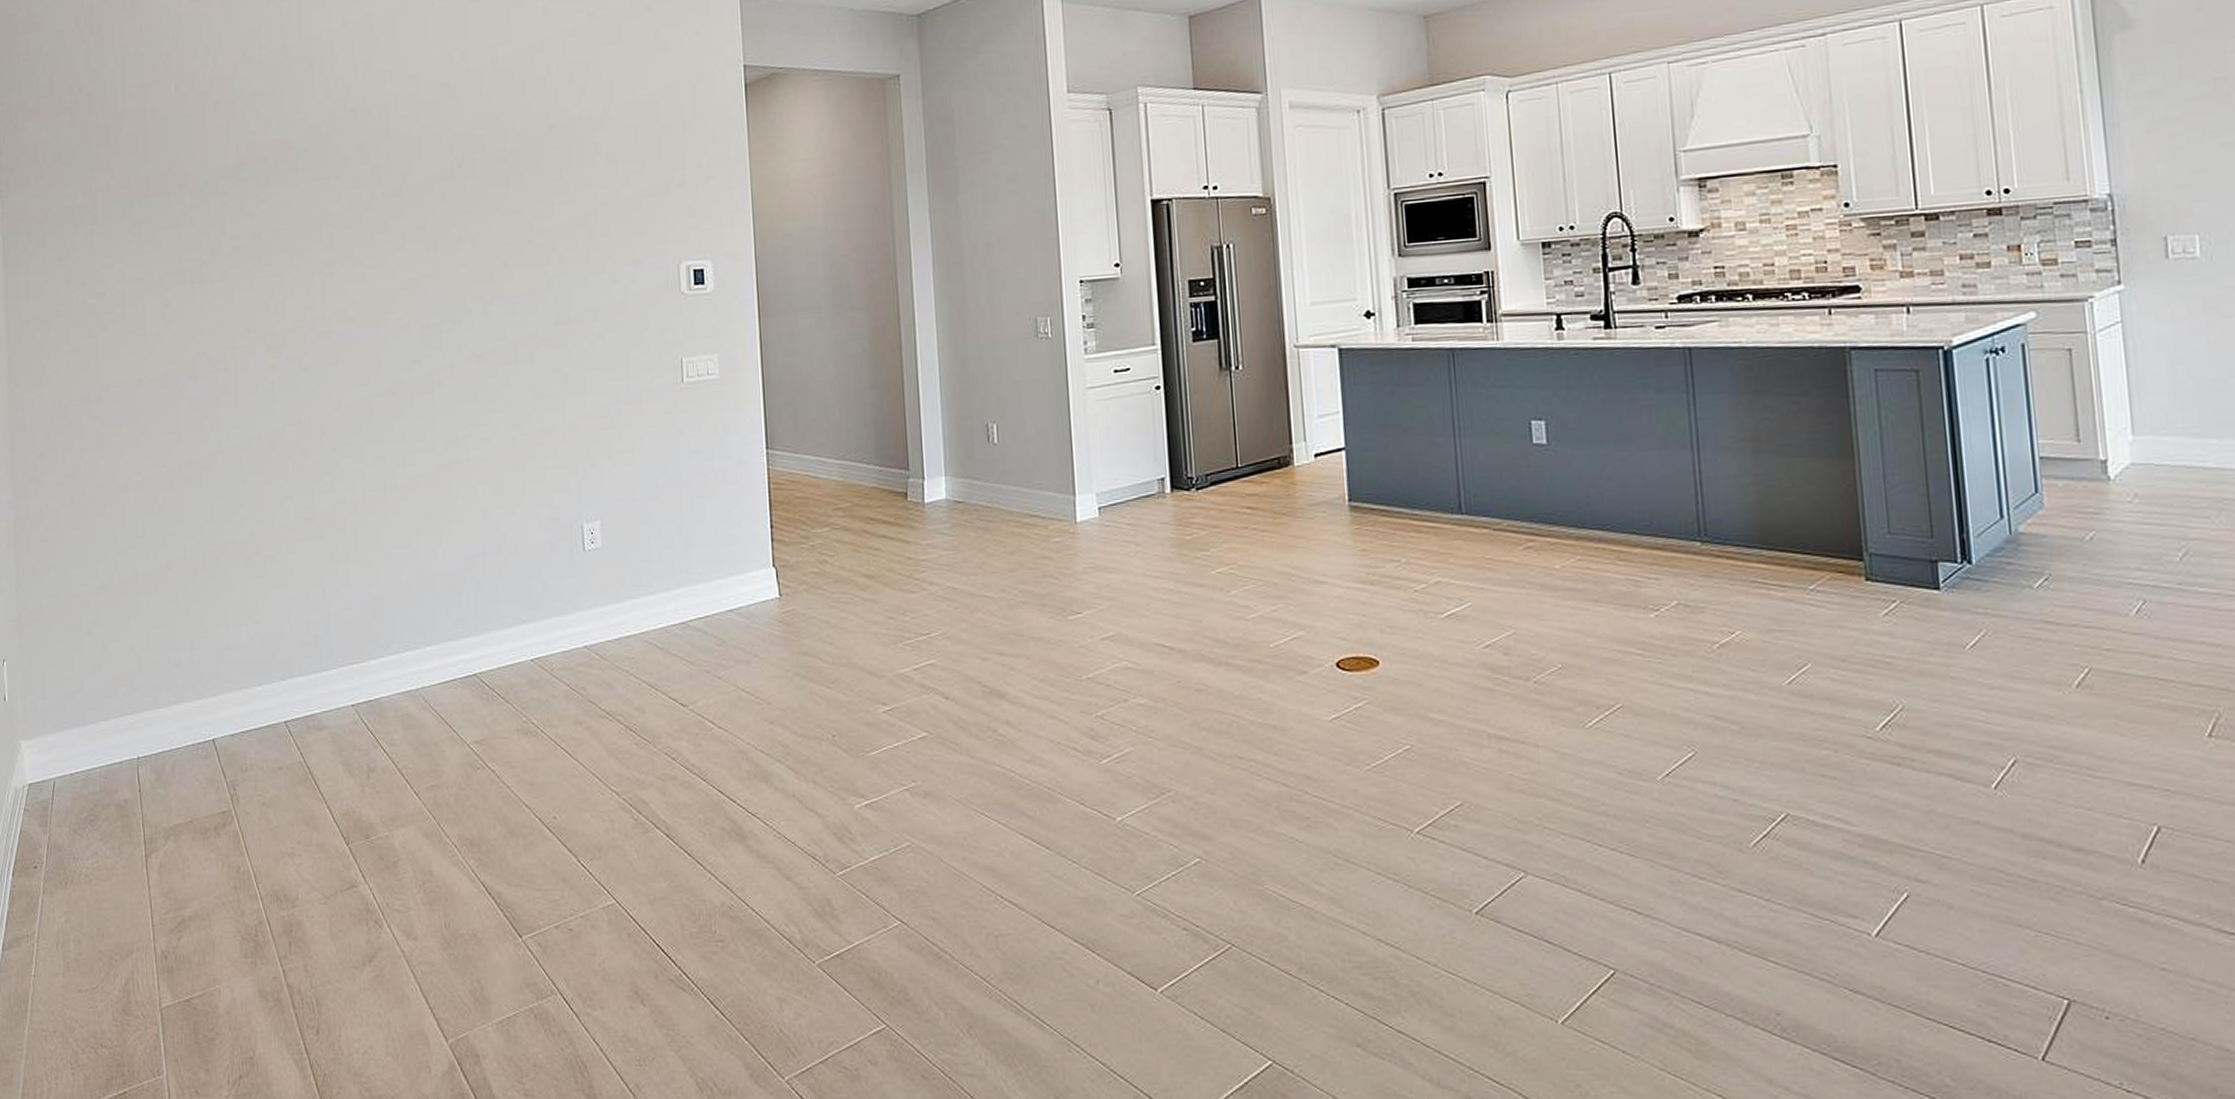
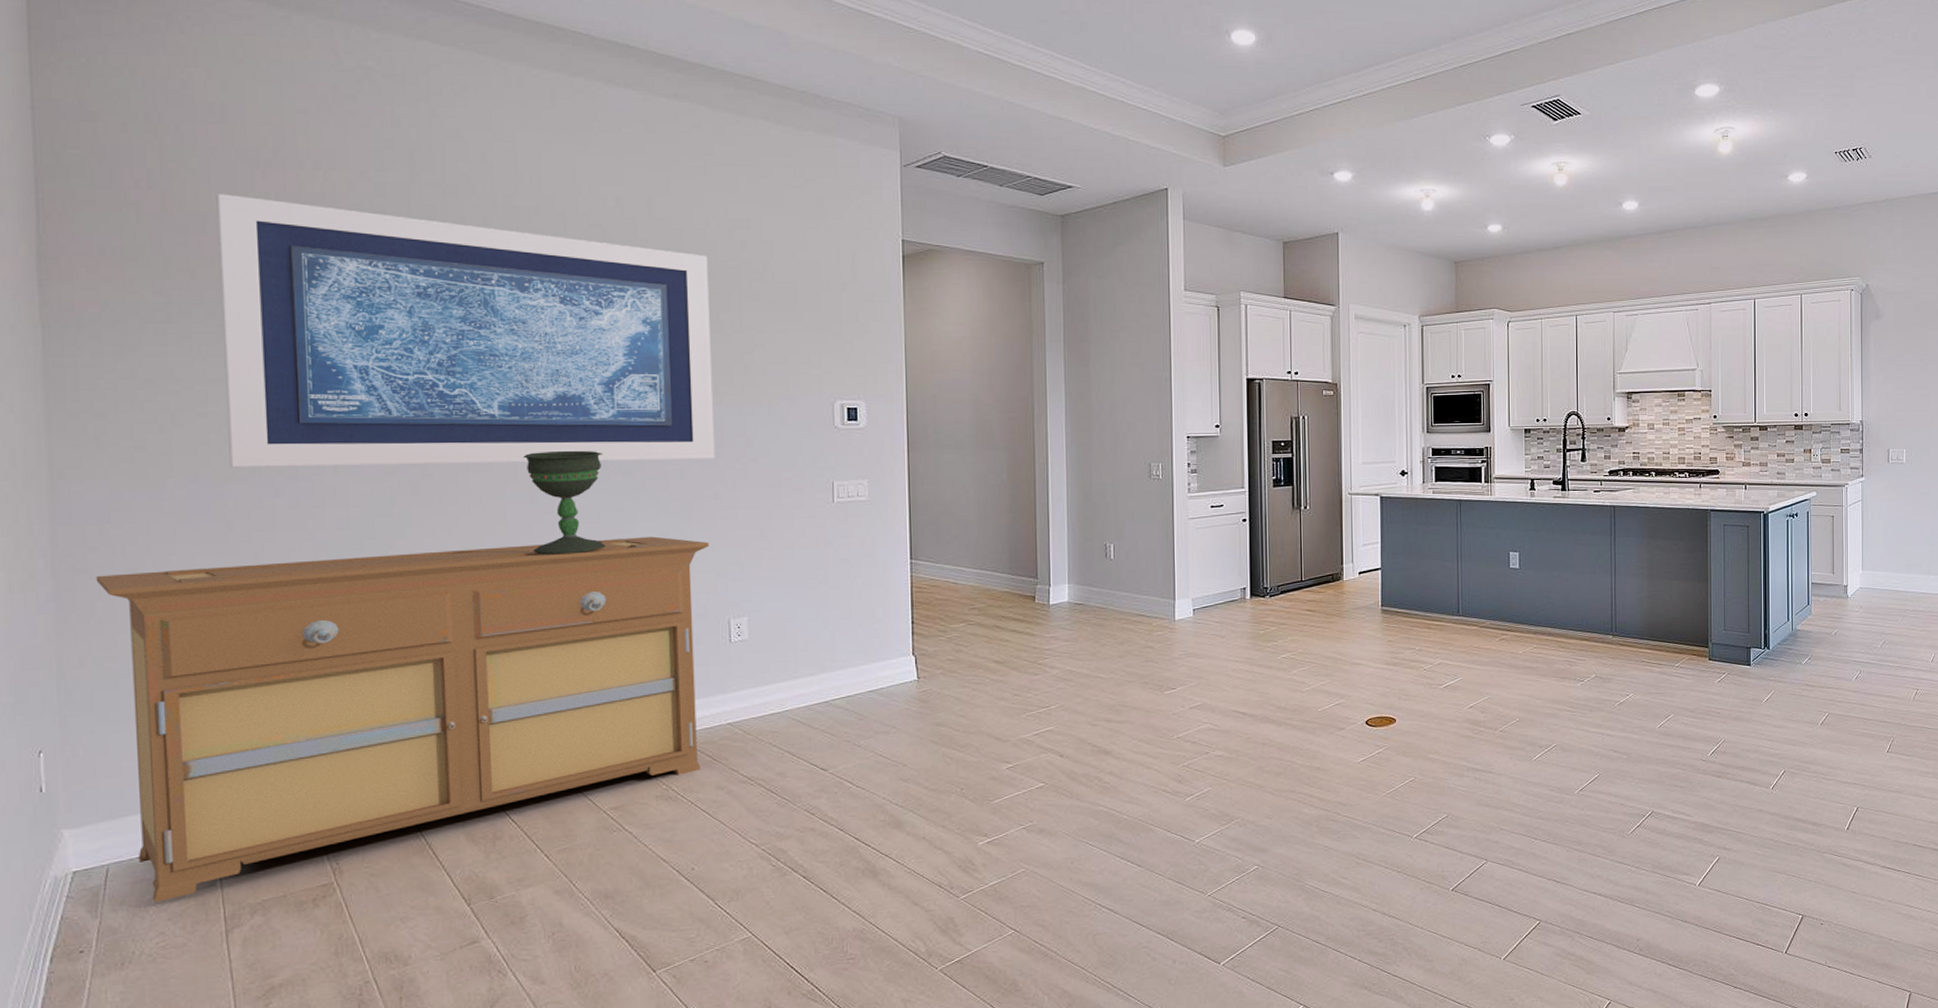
sideboard: none [43,429,560,820] -> present [96,536,709,902]
wall art: none [129,90,564,369] -> present [216,194,716,468]
chalice: none [385,334,462,453] -> present [523,450,606,555]

